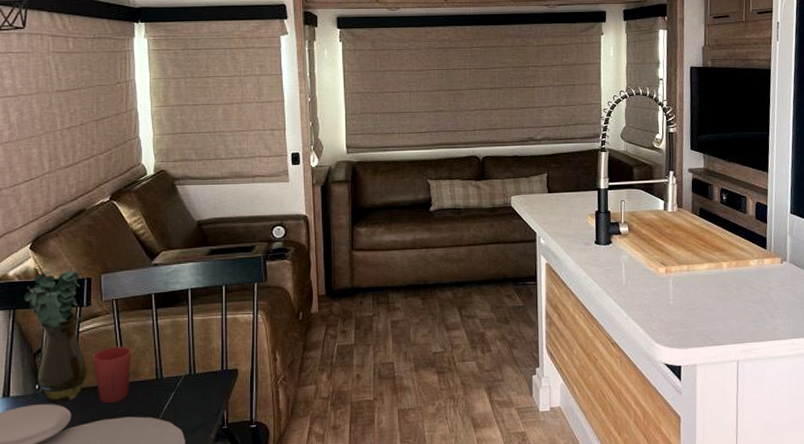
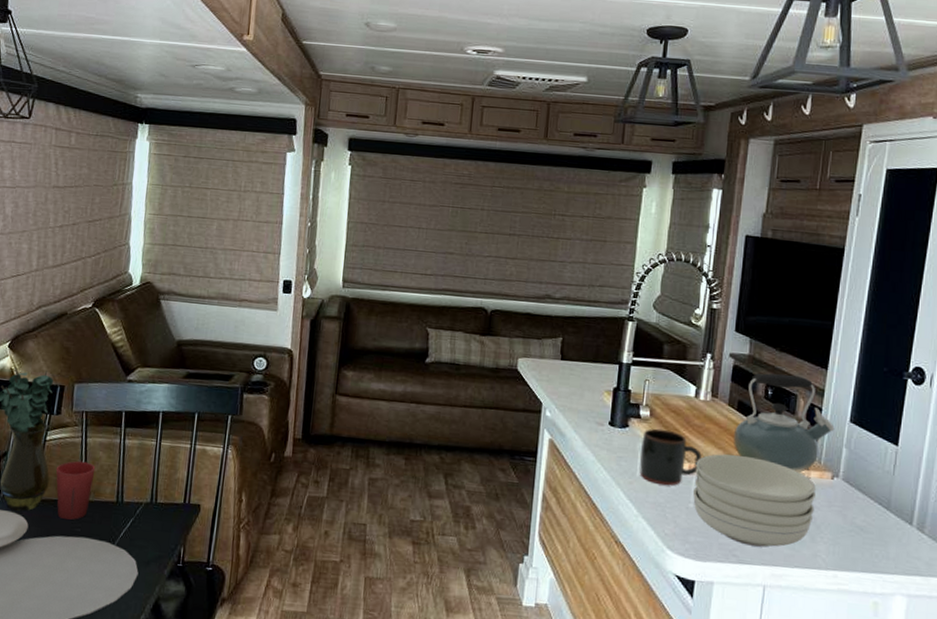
mug: none [623,241,675,289] -> present [640,428,702,485]
bowl: none [671,254,771,329] -> present [693,454,816,547]
kettle: none [698,181,779,261] -> present [733,373,835,472]

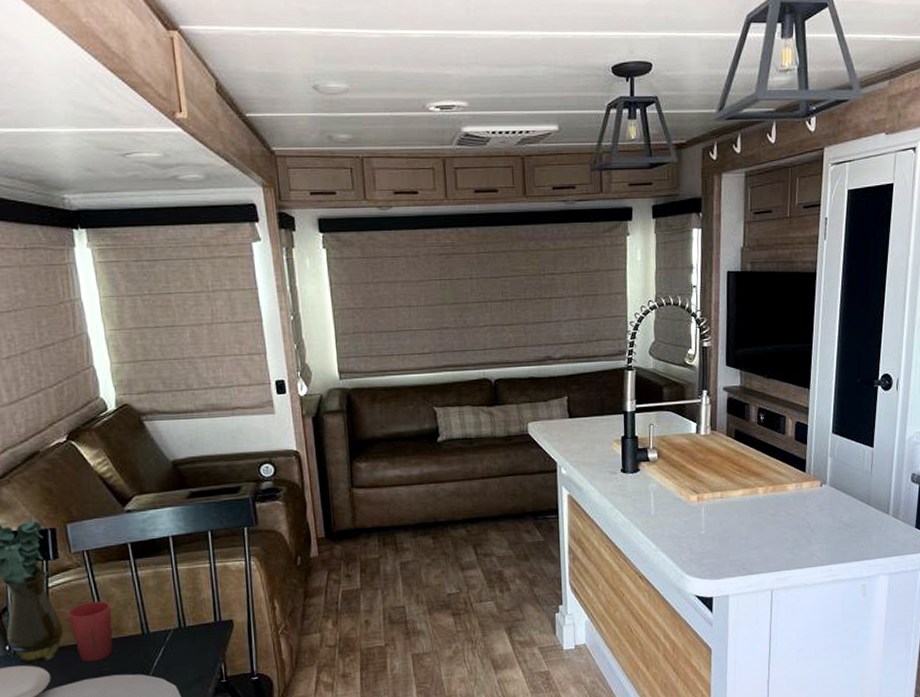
mug: present [640,428,702,485] -> none [652,467,708,519]
bowl: present [693,454,816,547] -> none [703,479,808,558]
kettle: present [733,373,835,472] -> none [733,399,820,486]

